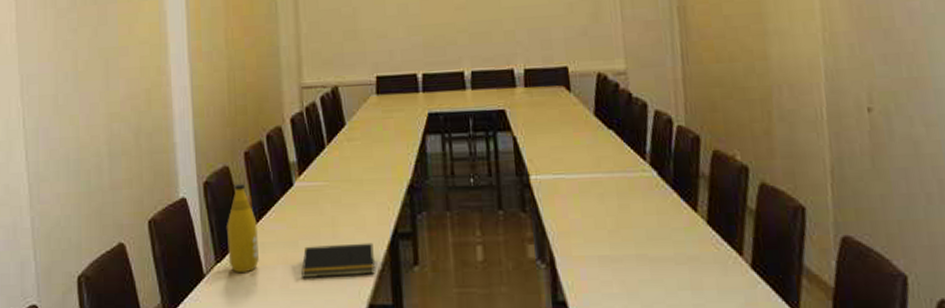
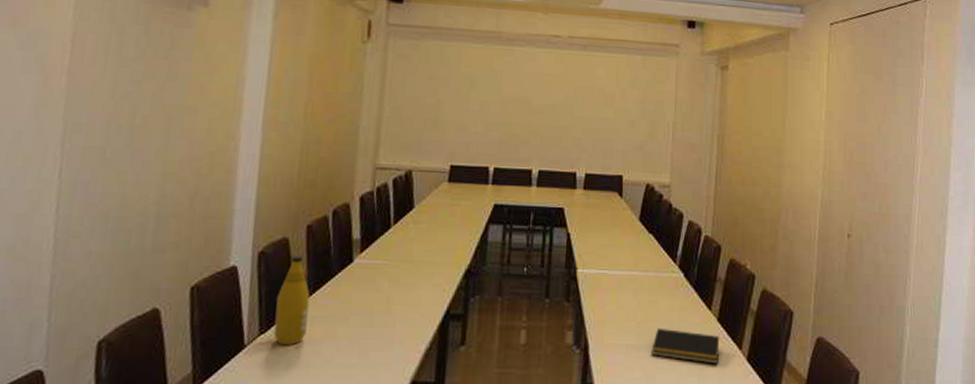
notepad: present [301,242,375,278] -> none [348,321,424,353]
notepad: none [629,235,715,274] -> present [651,327,720,364]

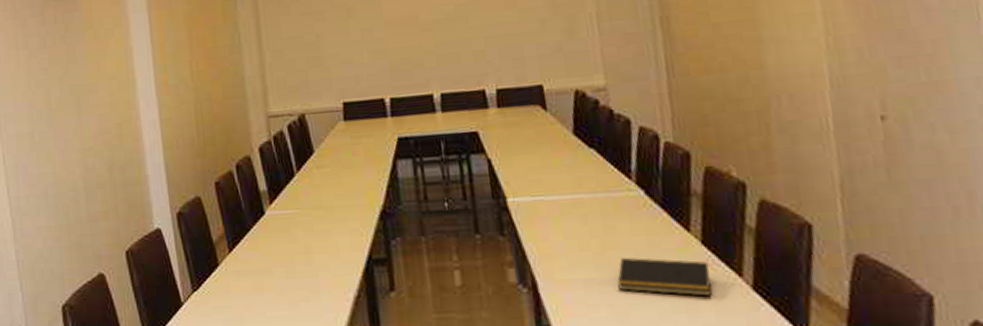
bottle: present [273,255,310,346] -> none [201,212,235,301]

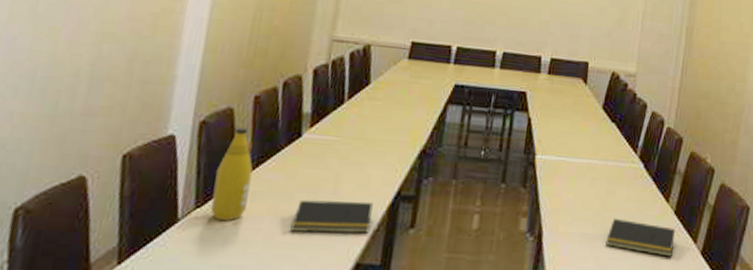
bottle: none [201,212,235,301] -> present [210,127,253,222]
notepad: none [277,269,351,305] -> present [290,199,373,233]

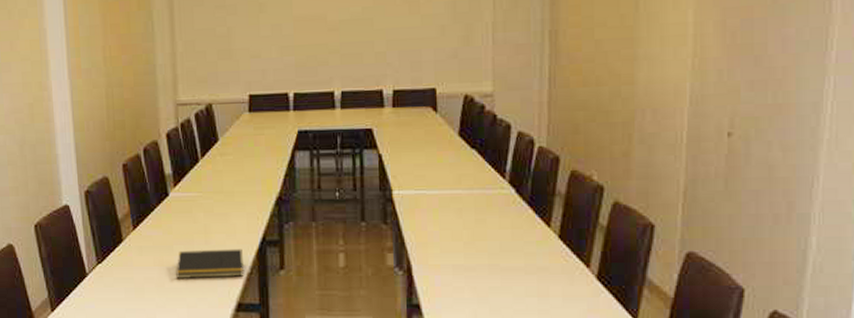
bottle: present [210,127,253,222] -> none [107,192,137,273]
notepad: present [606,218,676,257] -> none [482,247,563,283]

